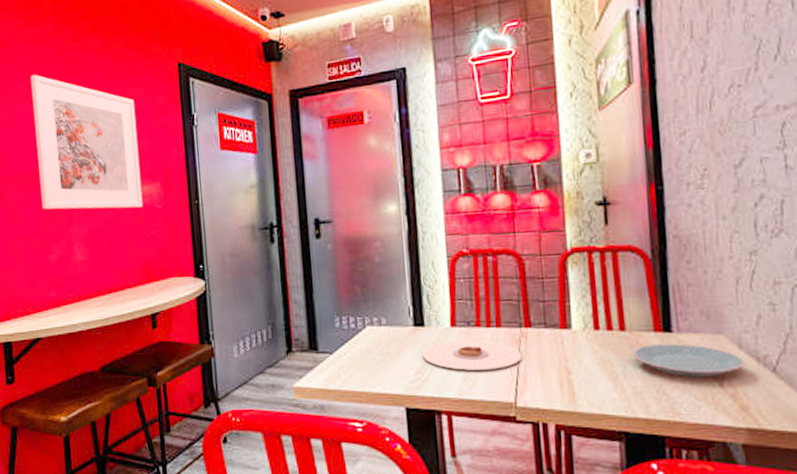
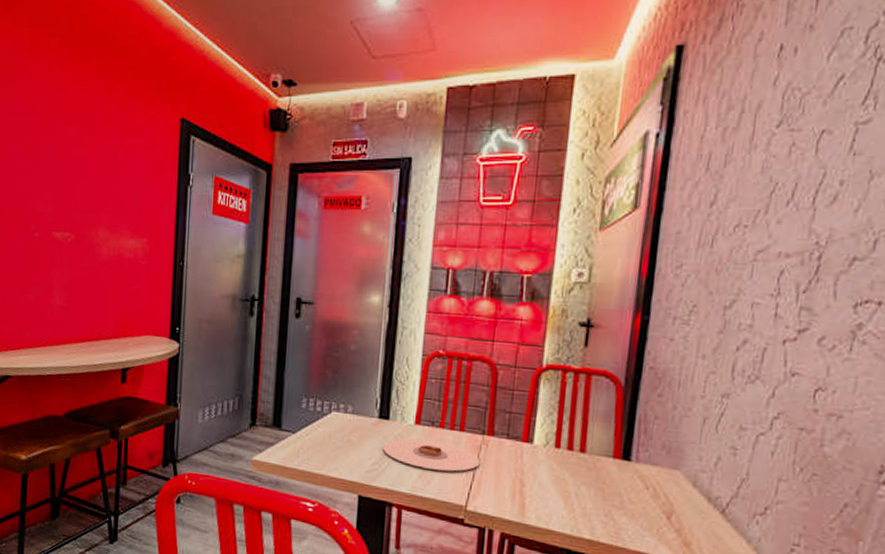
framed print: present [30,74,143,210] -> none [26,108,131,261]
plate: present [632,343,745,378] -> none [587,469,696,510]

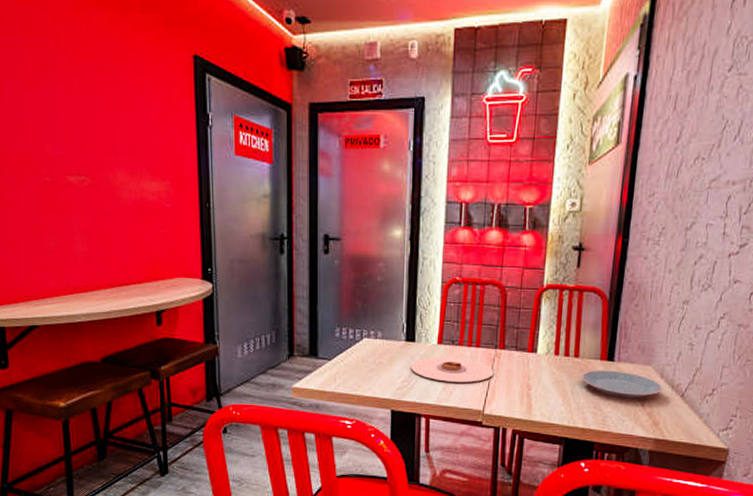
plate: none [587,469,696,510] -> present [580,370,663,399]

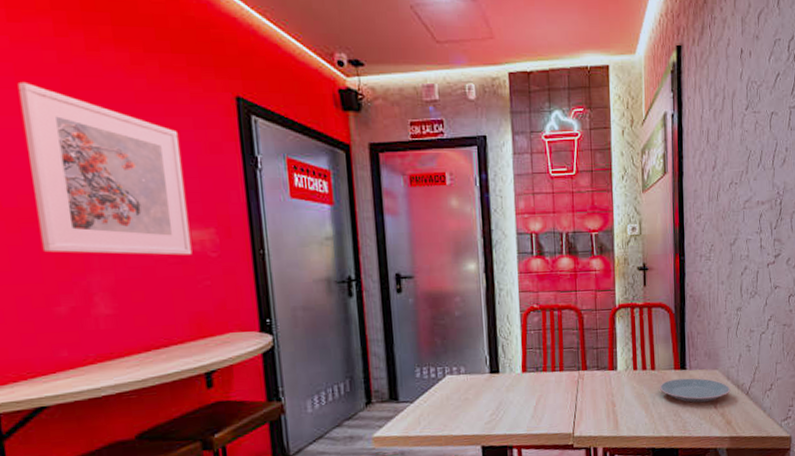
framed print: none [22,41,151,204] -> present [17,81,193,256]
plate: present [411,356,494,383] -> none [497,383,580,410]

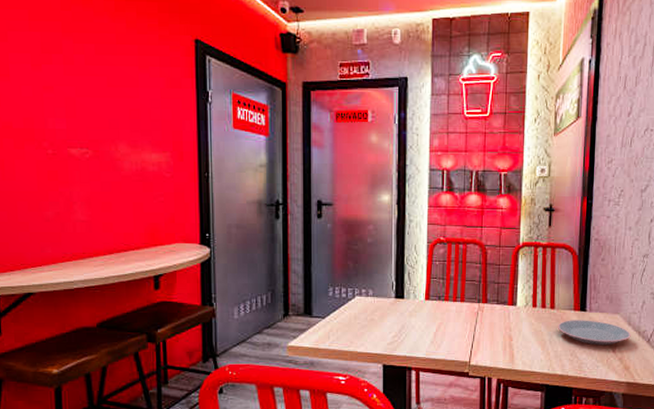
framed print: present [17,81,193,256] -> none [30,25,151,174]

